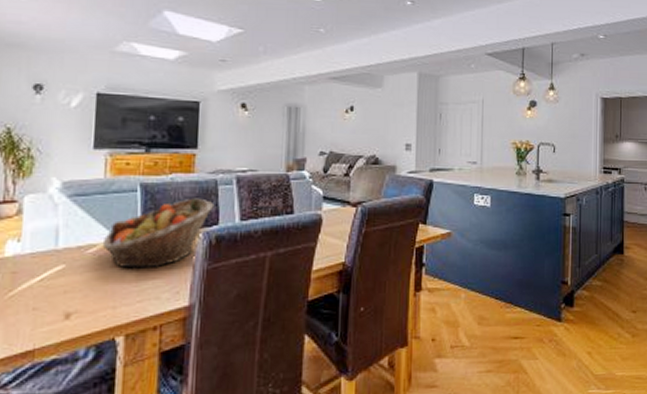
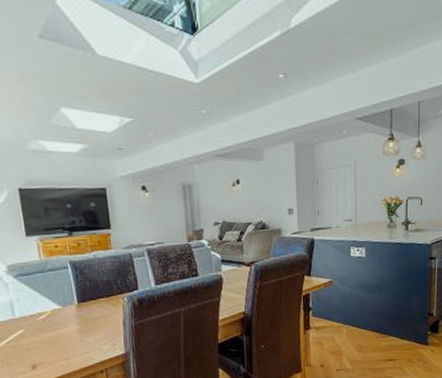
fruit basket: present [103,198,215,269] -> none [49,269,133,329]

